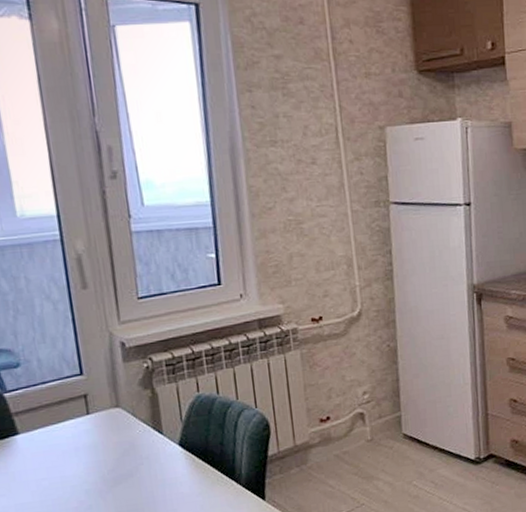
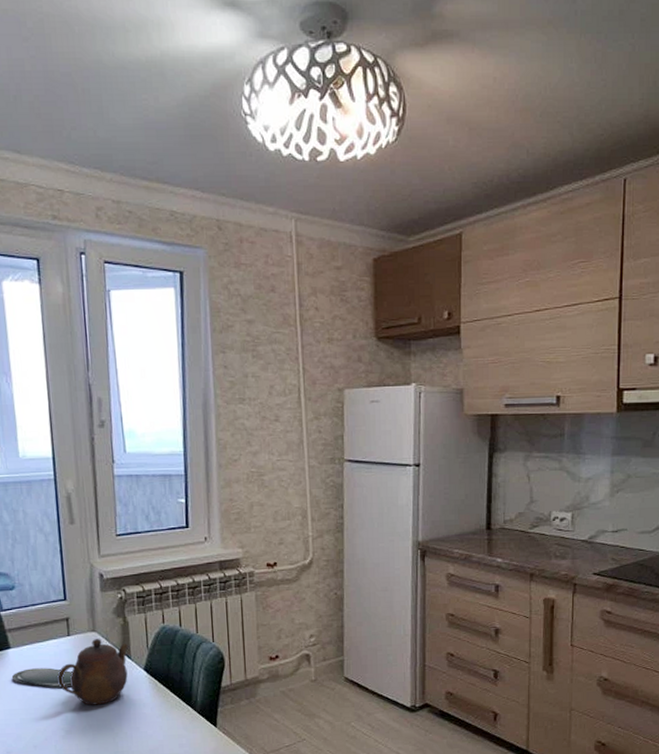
oval tray: none [21,452,95,475] -> present [11,667,73,688]
teapot: none [76,415,161,490] -> present [57,639,128,705]

